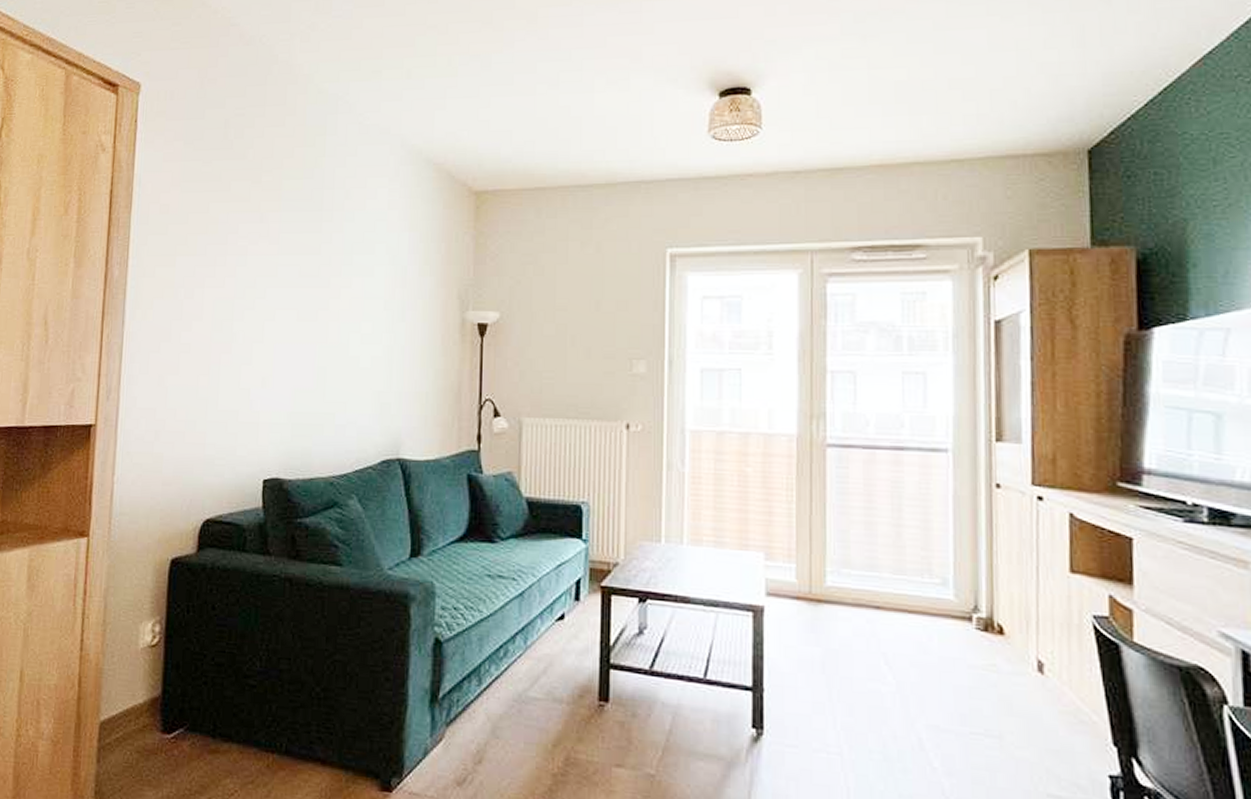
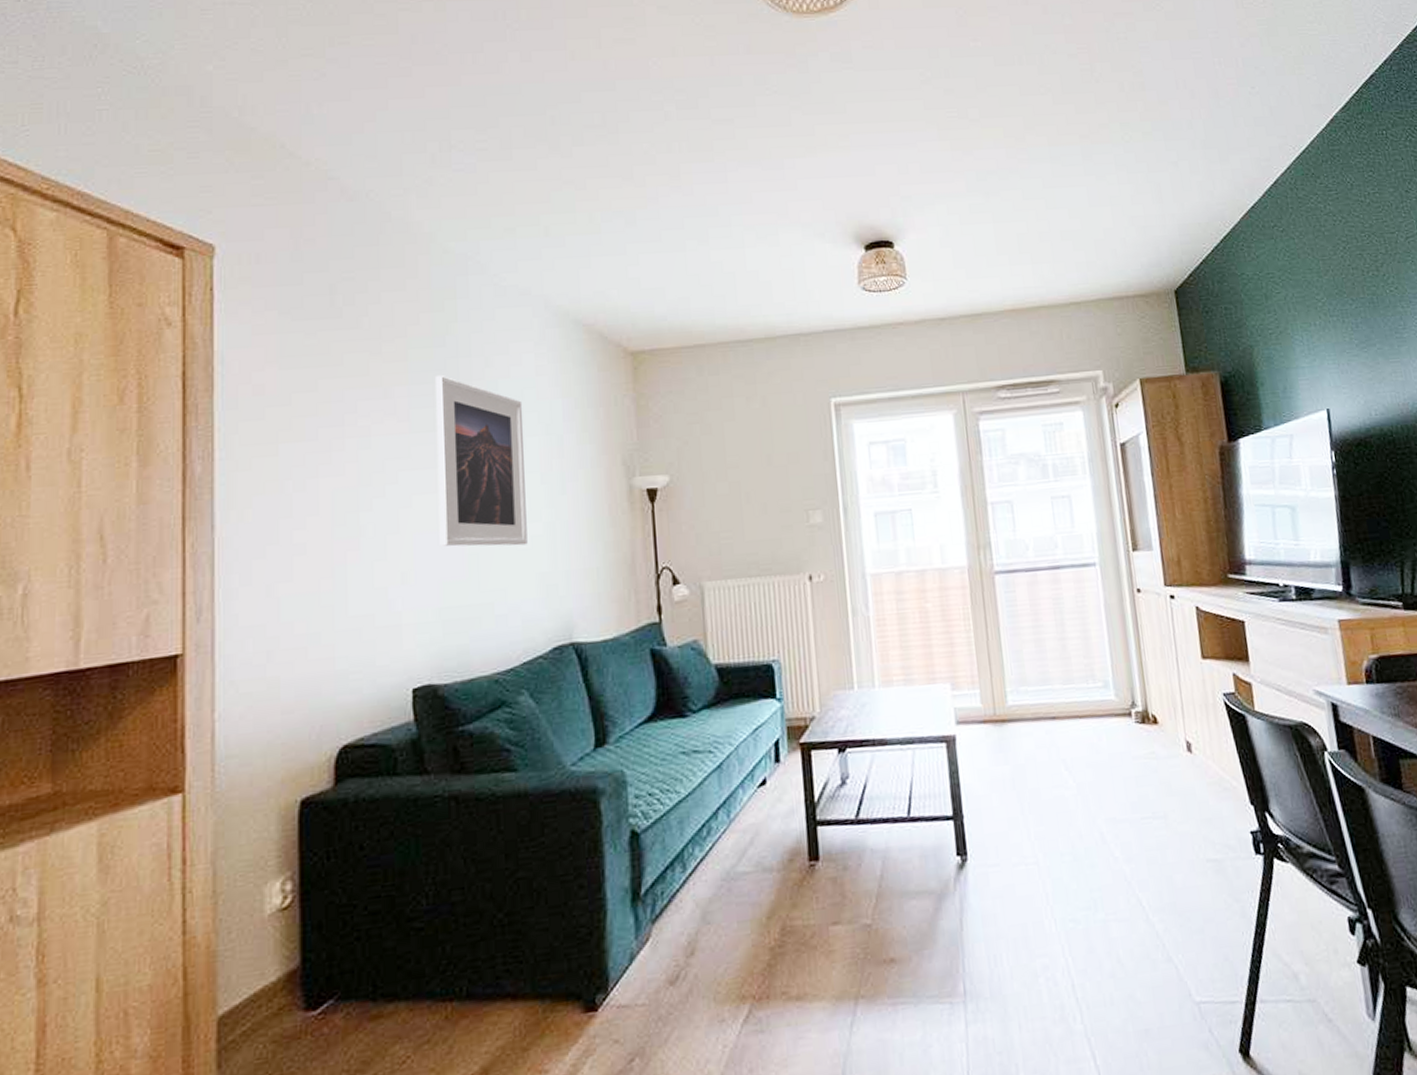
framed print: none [295,205,374,365] -> present [435,376,528,547]

